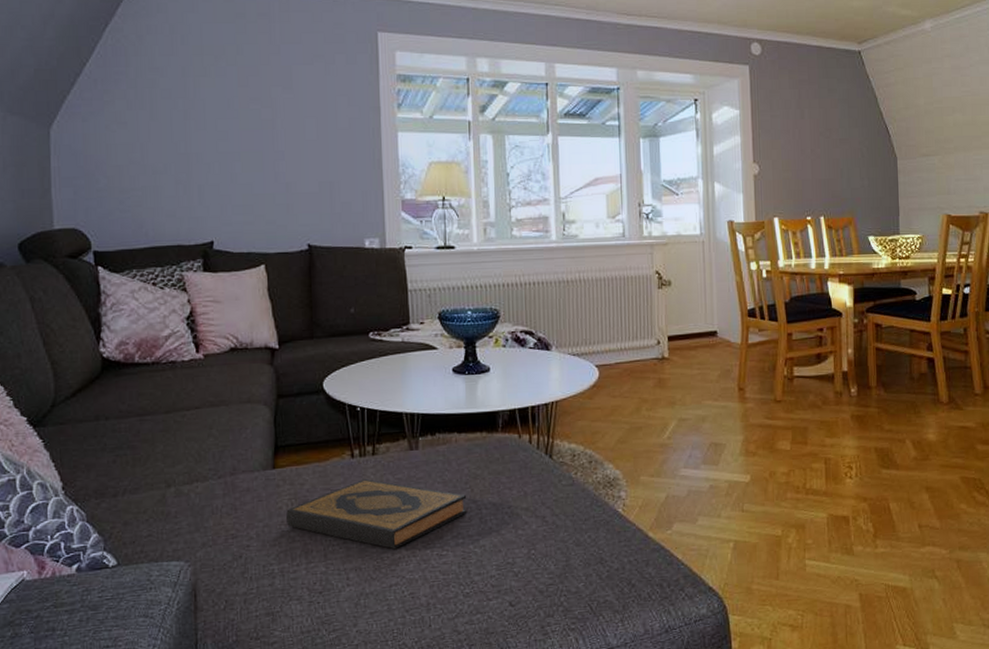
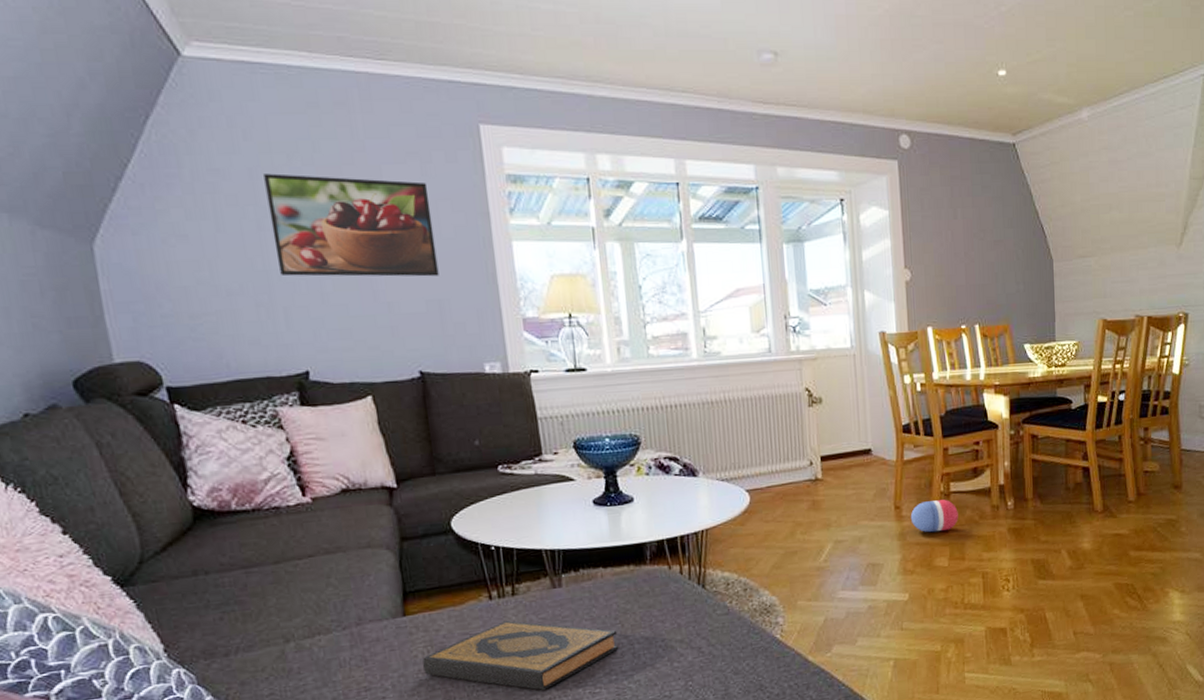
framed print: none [194,72,332,162] -> present [263,173,439,277]
ball: none [753,383,801,416] -> present [910,499,958,533]

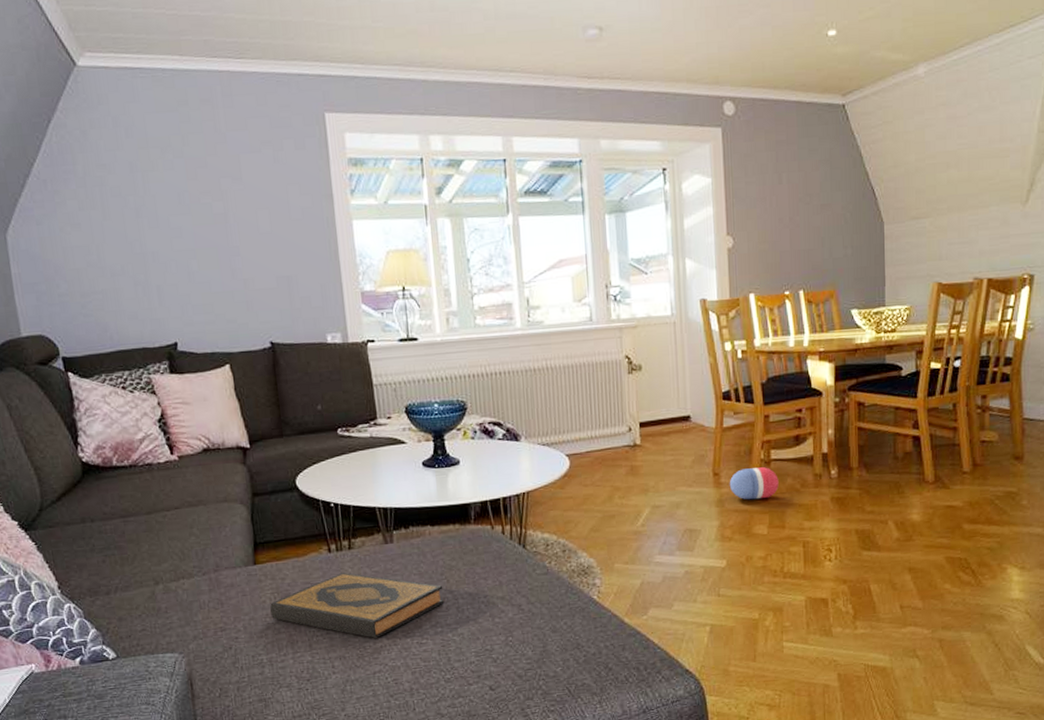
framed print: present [263,173,439,277] -> none [142,166,288,258]

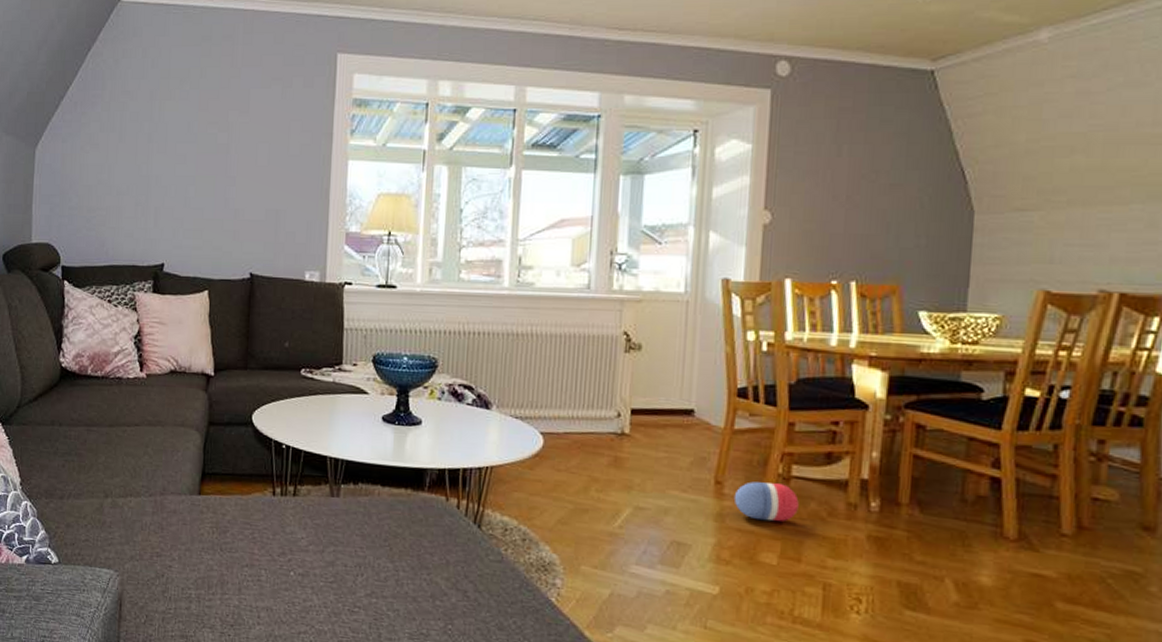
hardback book: present [269,572,445,638] -> none [206,519,385,596]

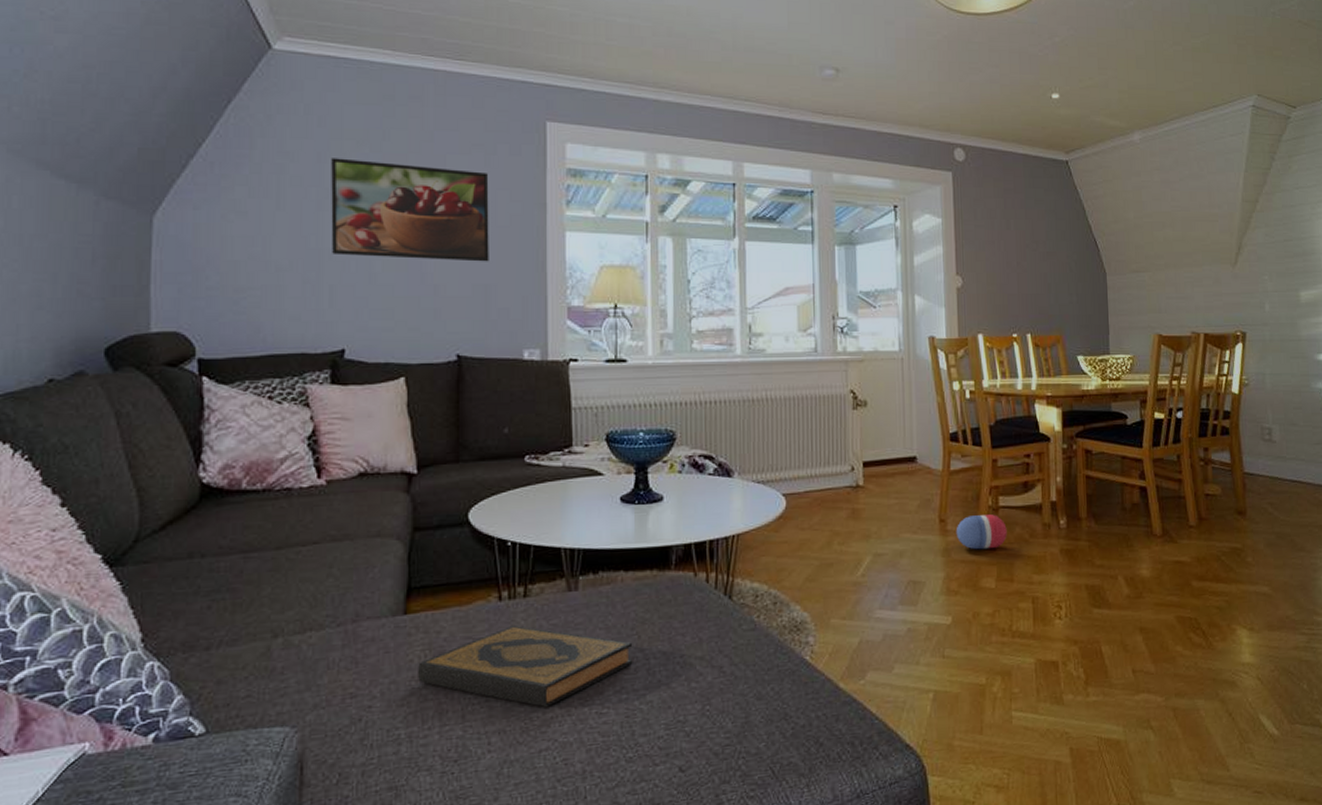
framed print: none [158,95,285,189] -> present [331,158,489,262]
hardback book: none [206,519,385,596] -> present [416,625,633,707]

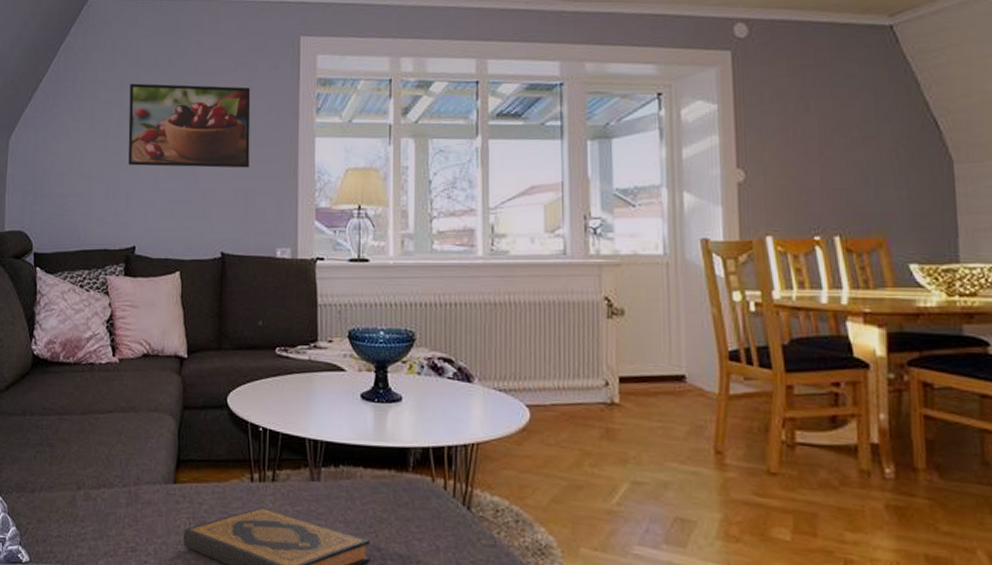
ball: present [956,514,1007,550] -> none [736,450,808,493]

